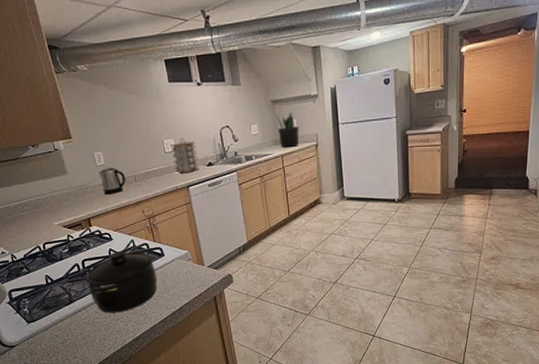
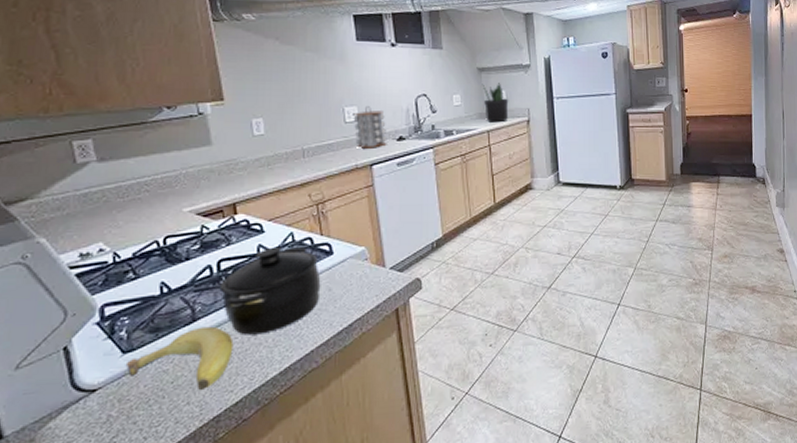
fruit: none [30,306,100,350] -> present [125,326,234,391]
kettle: present [98,168,126,196] -> none [255,139,290,174]

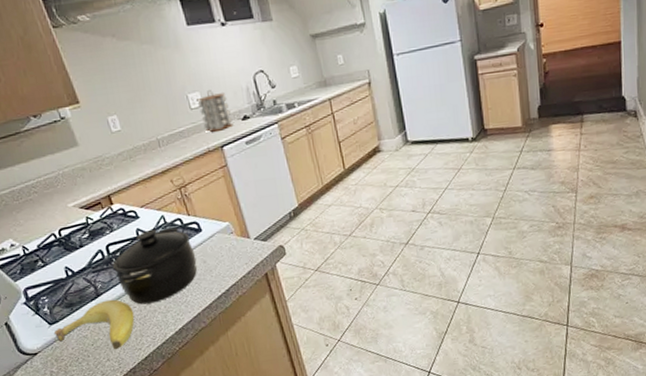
planter: present [482,83,509,123] -> none [317,47,348,90]

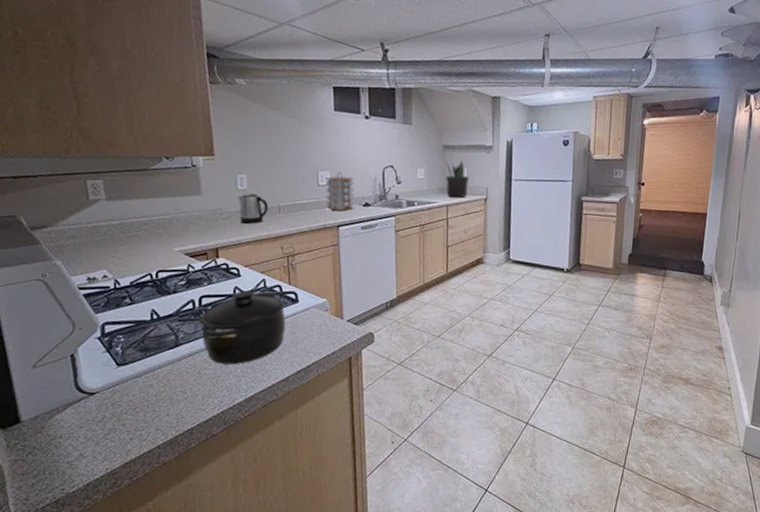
fruit: present [53,299,135,350] -> none [119,351,209,406]
kettle: none [115,133,148,166] -> present [238,193,268,225]
planter: none [317,47,348,90] -> present [445,160,470,198]

